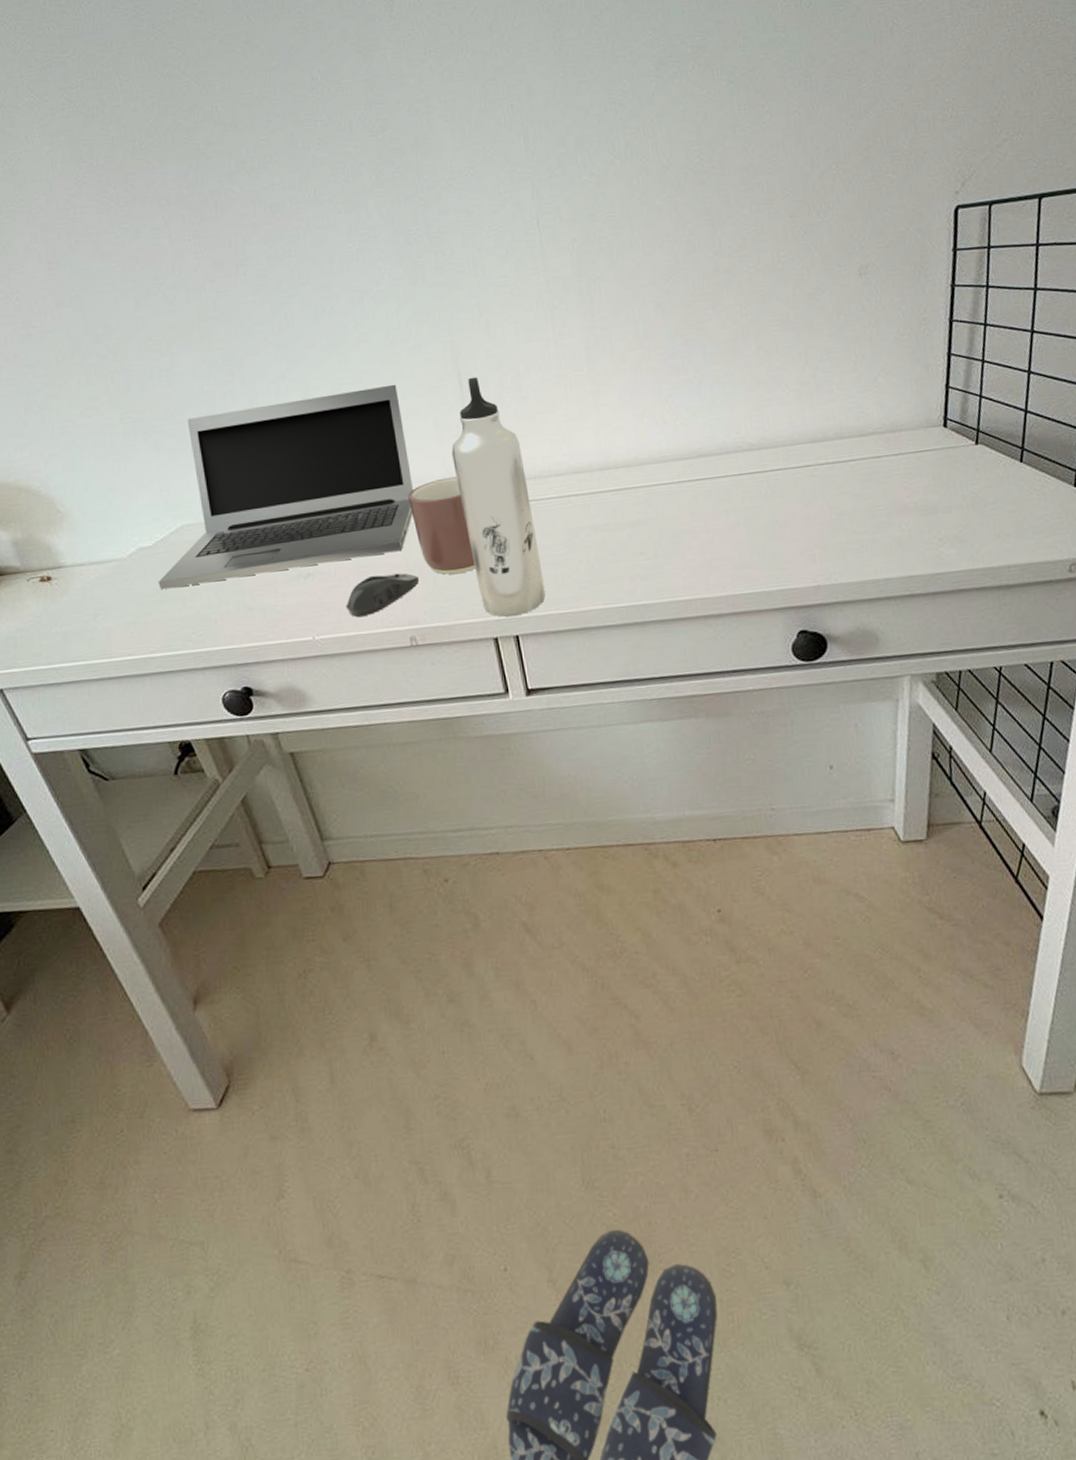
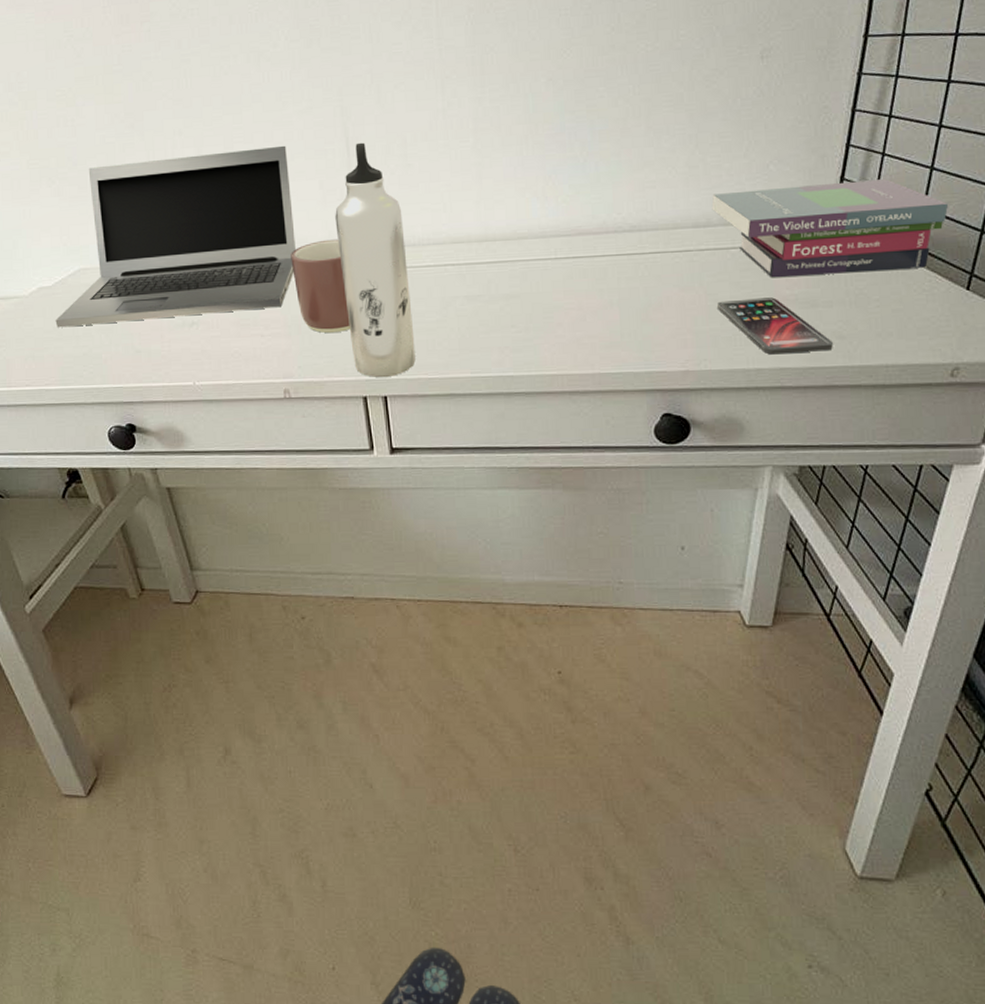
computer mouse: present [345,573,420,618] -> none [225,328,297,367]
books: none [826,385,1049,488] -> present [711,179,949,278]
smartphone: none [841,506,956,564] -> present [717,297,833,355]

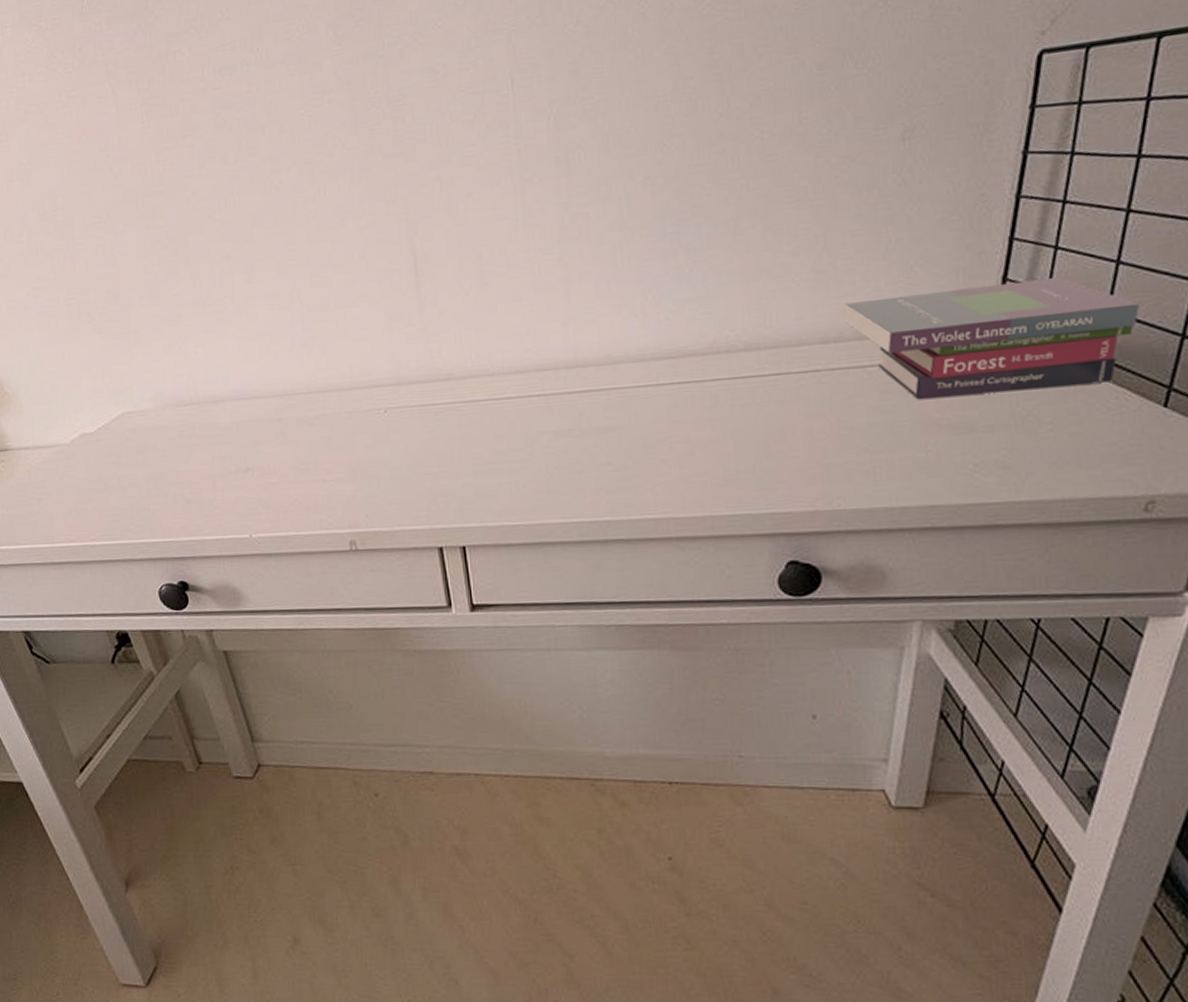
laptop: present [55,145,296,328] -> none [99,267,359,478]
mug: present [291,239,350,334] -> none [354,370,422,477]
water bottle: present [335,142,416,378] -> none [402,260,497,526]
smartphone: present [717,297,833,355] -> none [852,423,995,490]

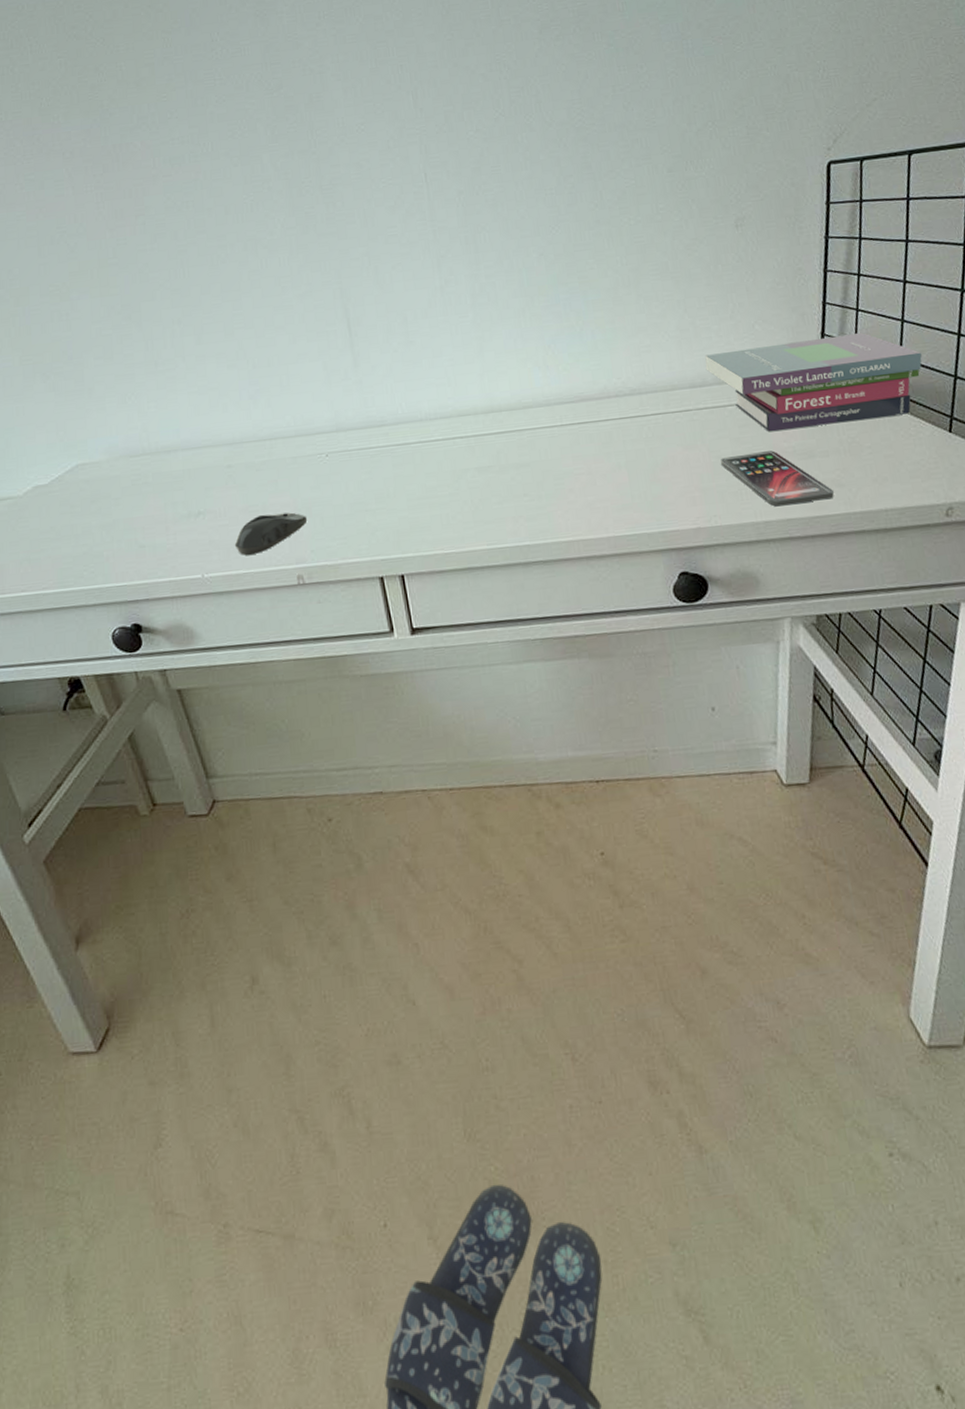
computer mouse: none [284,472,362,517] -> present [234,512,308,556]
smartphone: none [852,423,995,490] -> present [721,451,834,507]

